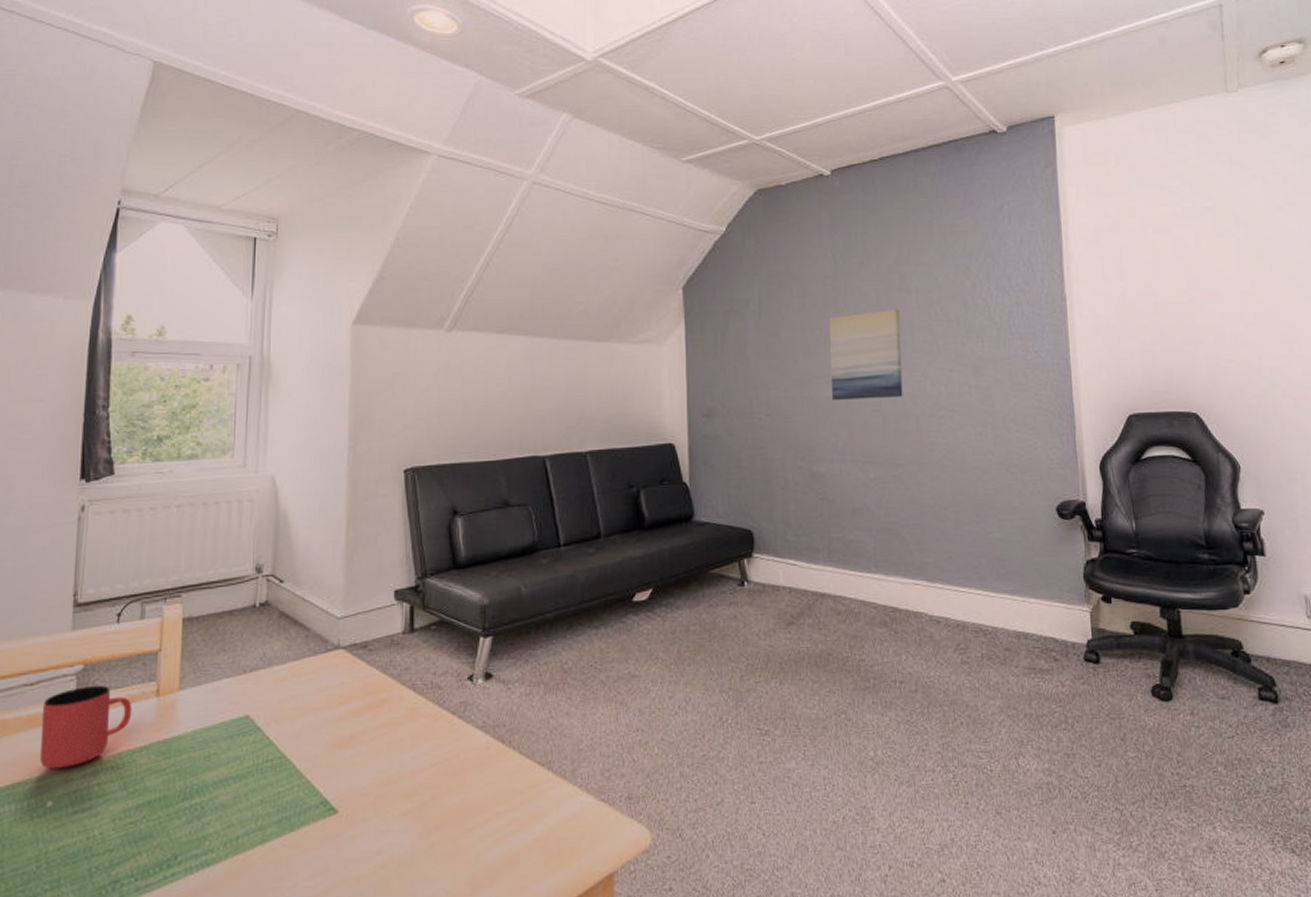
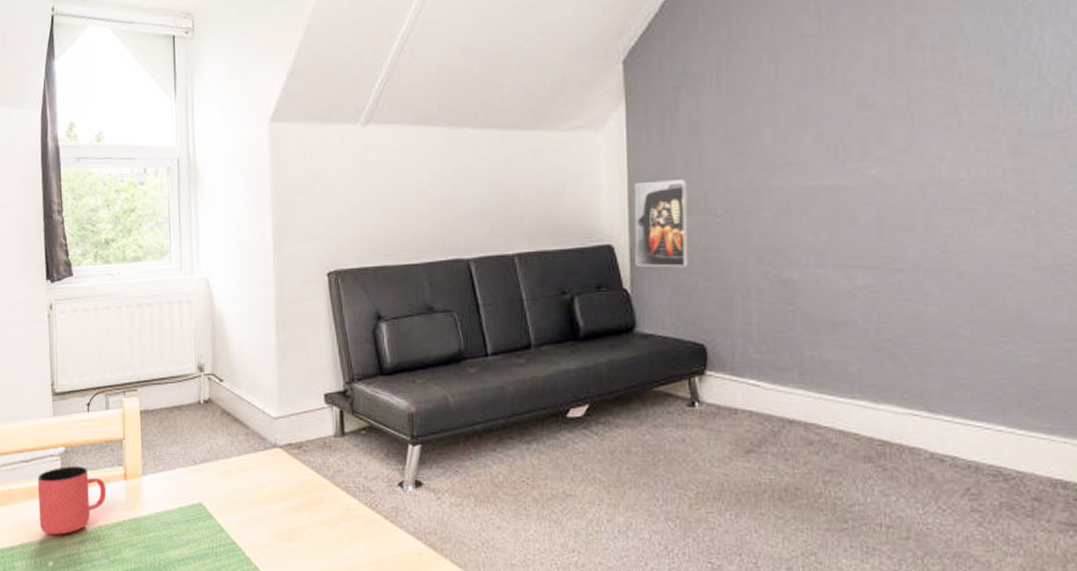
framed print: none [692,388,738,463] -> present [634,179,688,268]
wall art: present [829,308,903,400] -> none [809,72,907,191]

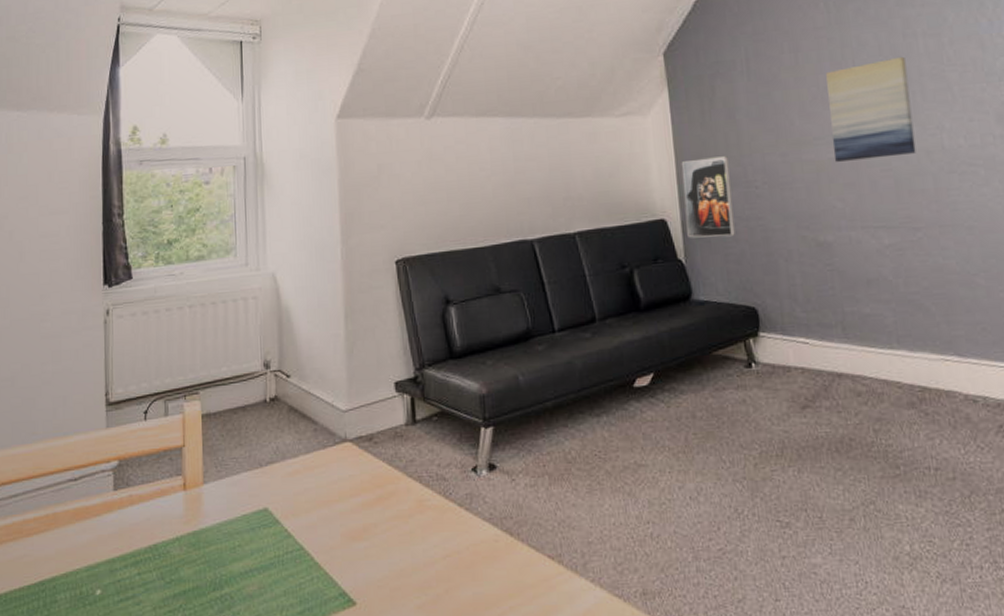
cup: present [37,465,107,535] -> none [86,479,164,559]
wall art: none [809,72,907,191] -> present [826,56,916,162]

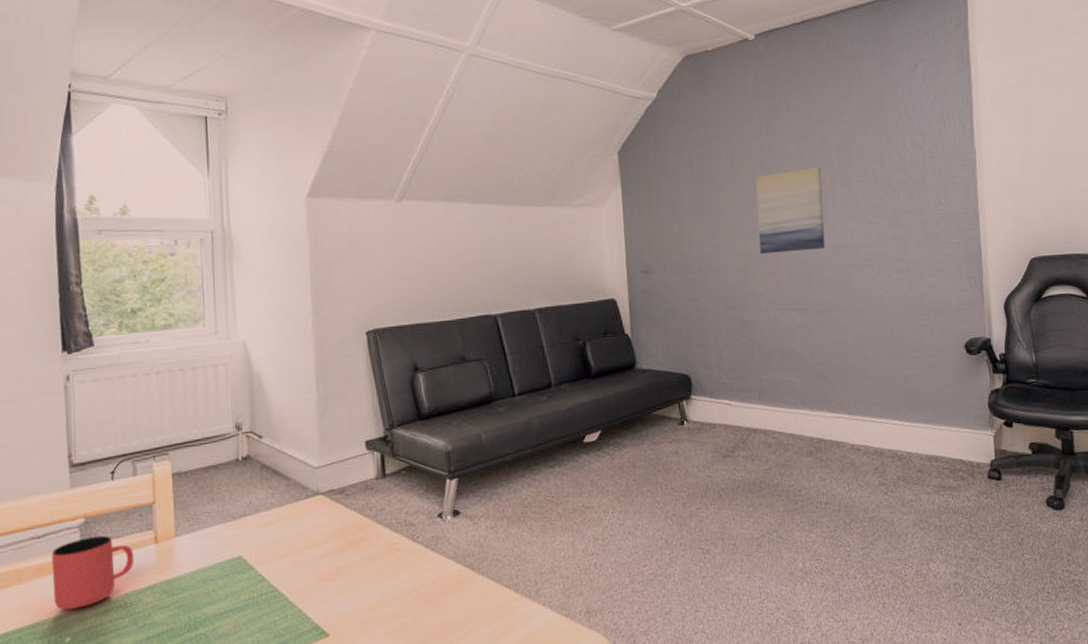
cup: none [86,479,164,559] -> present [51,535,135,610]
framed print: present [681,156,735,238] -> none [630,246,674,316]

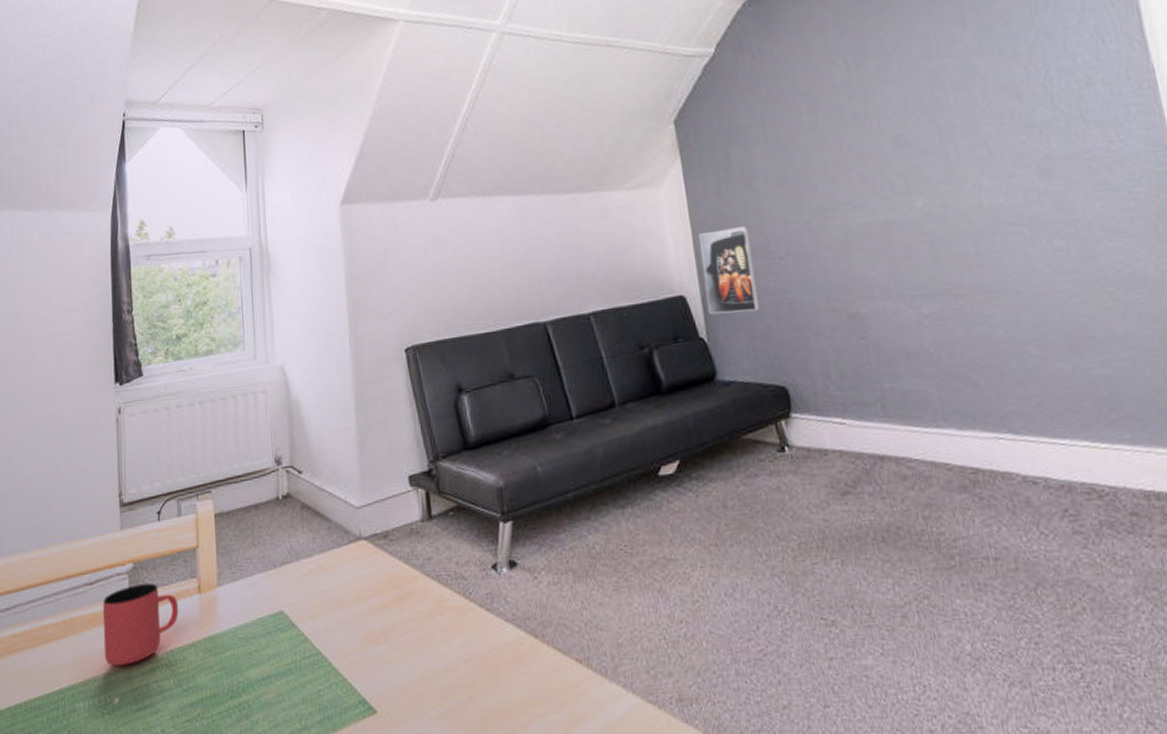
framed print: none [630,246,674,316] -> present [698,226,760,315]
wall art: present [756,166,825,254] -> none [849,111,953,227]

